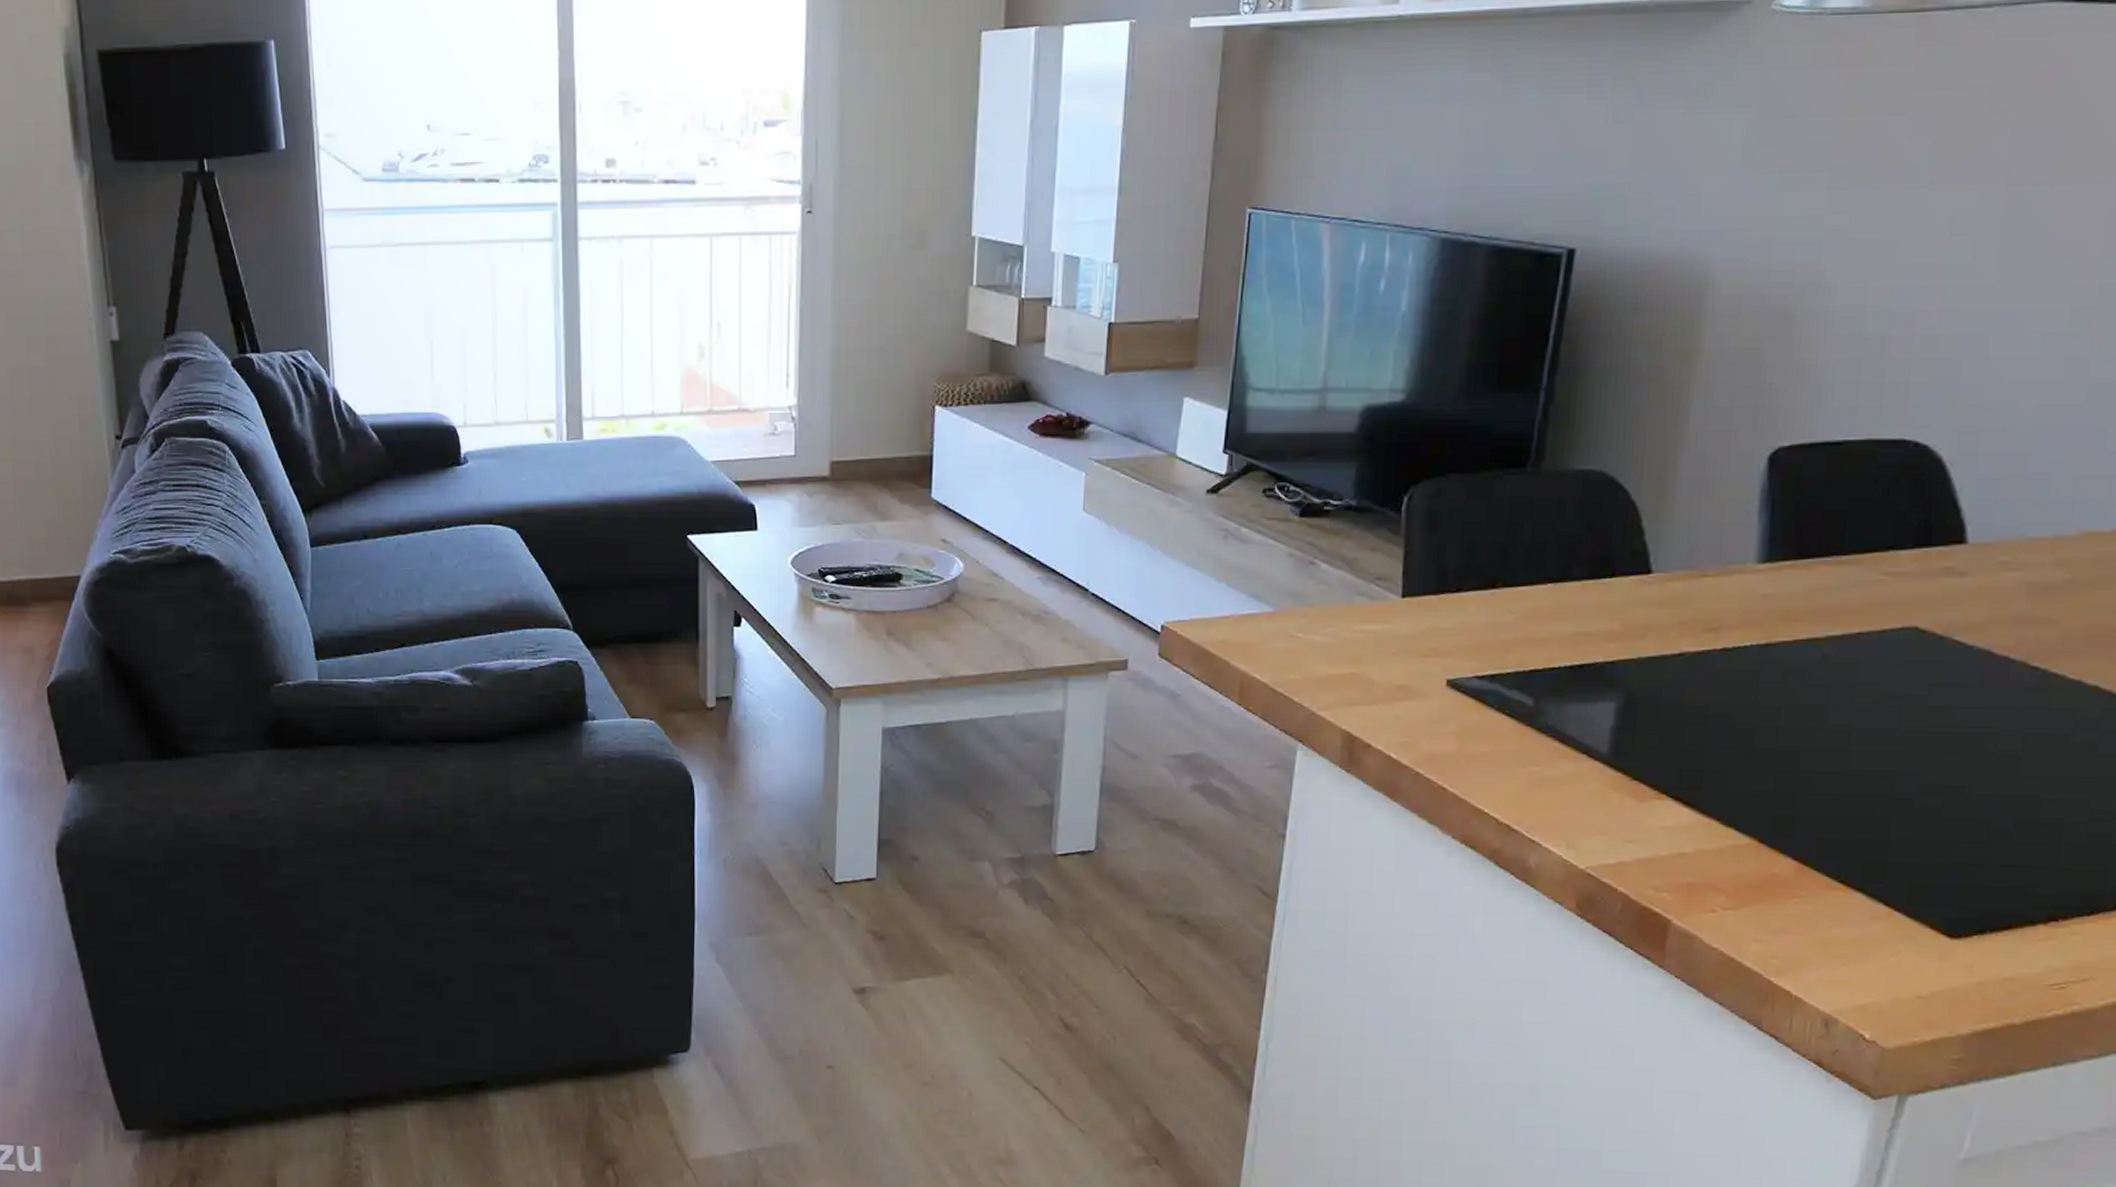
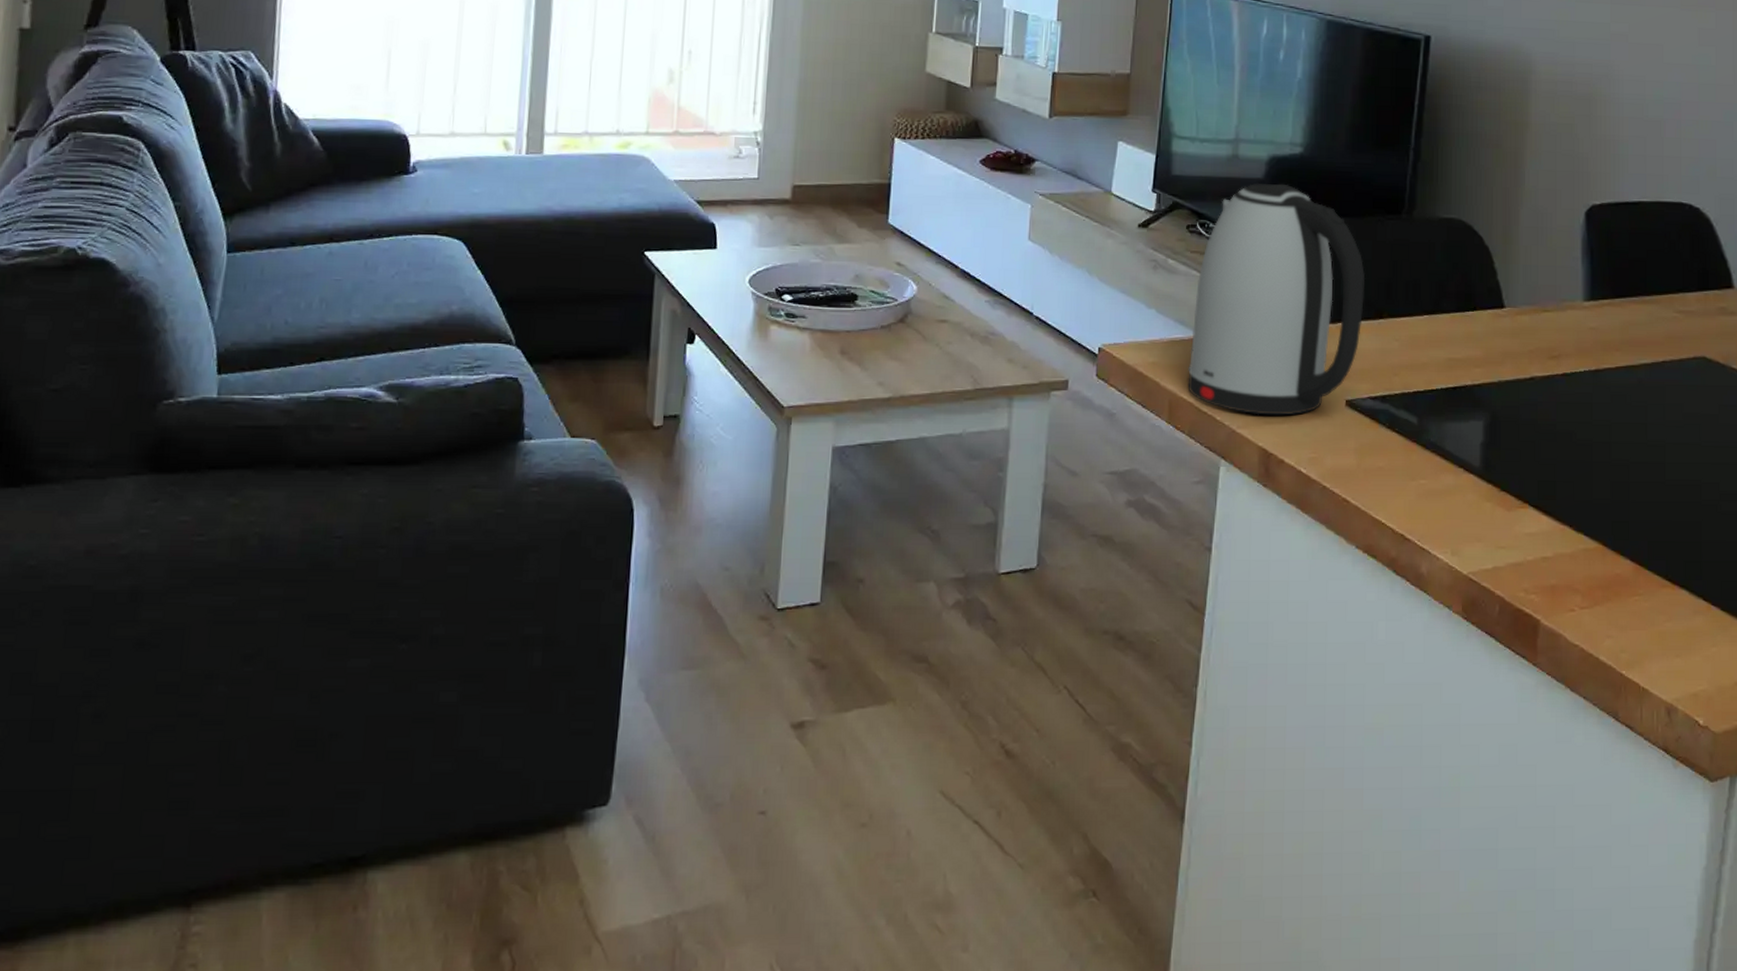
kettle: none [1261,437,1477,697] -> present [1187,182,1366,416]

